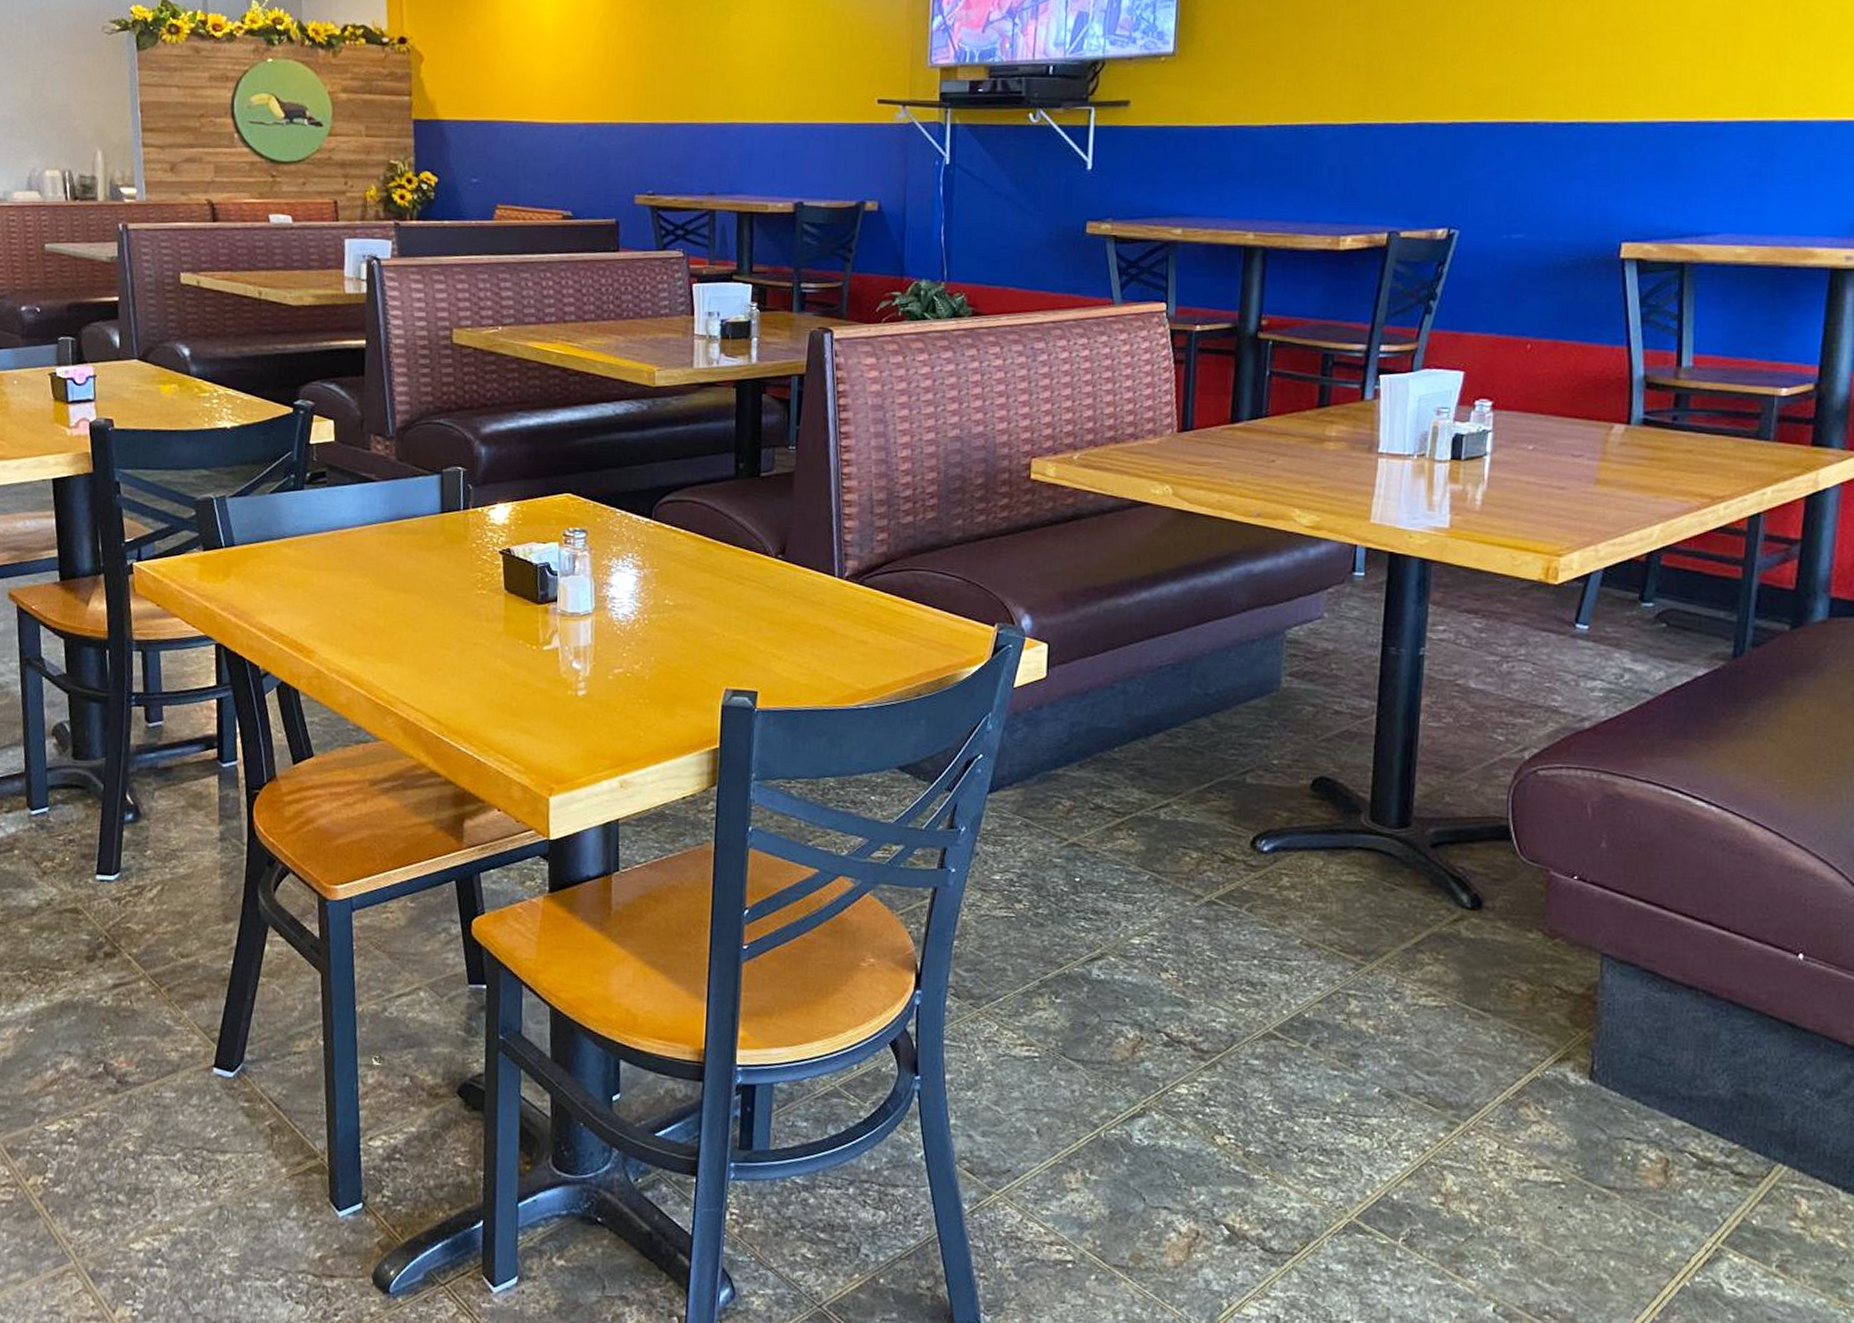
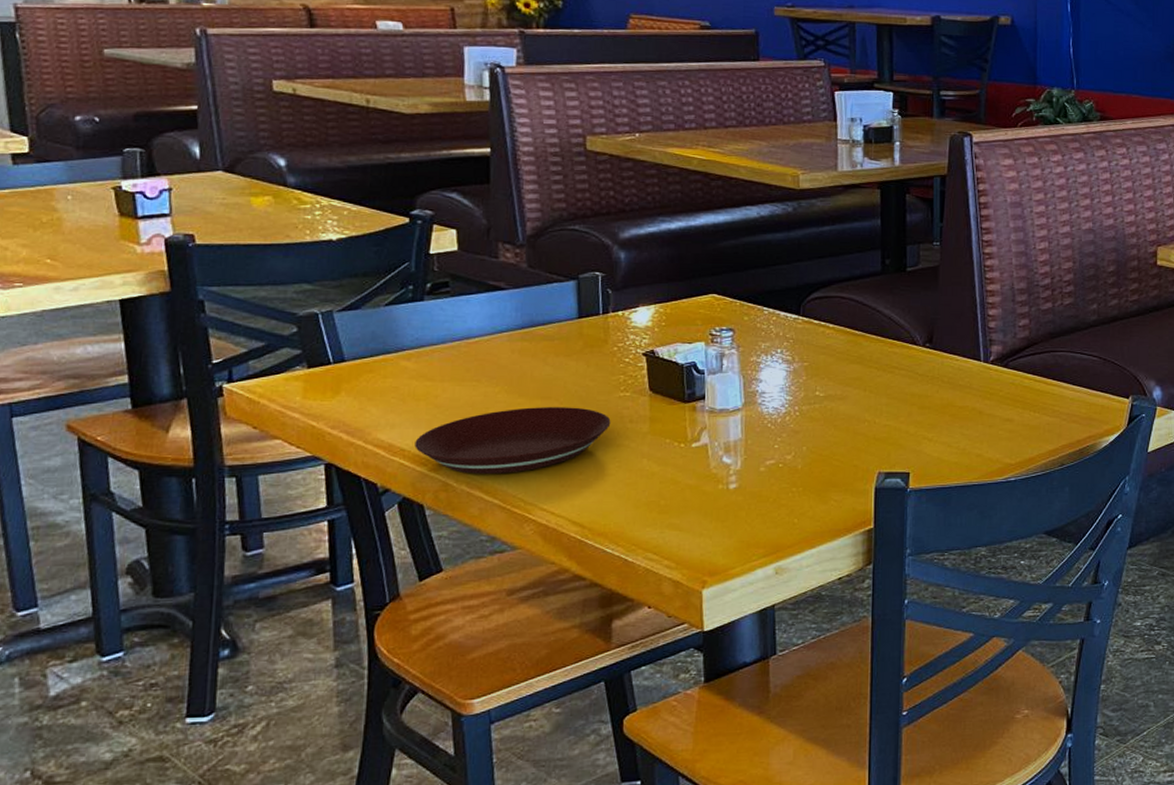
plate: none [292,600,468,665] -> present [414,407,611,474]

